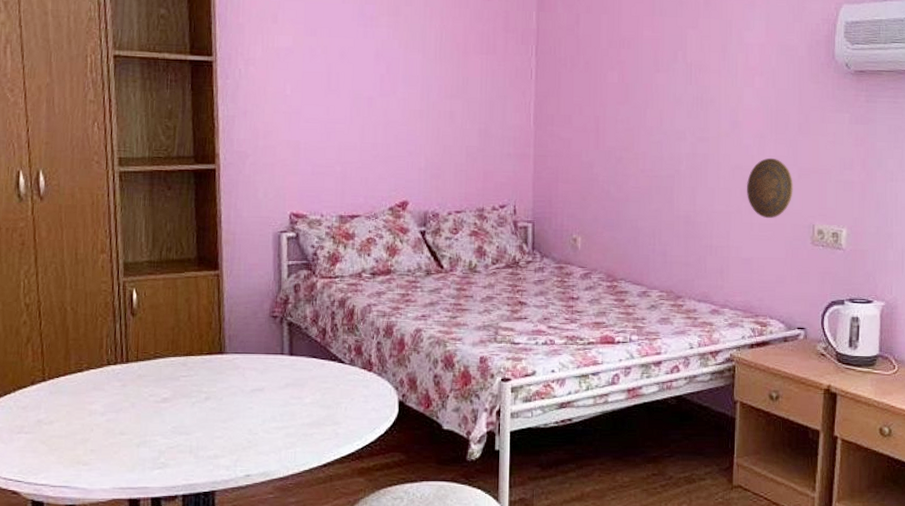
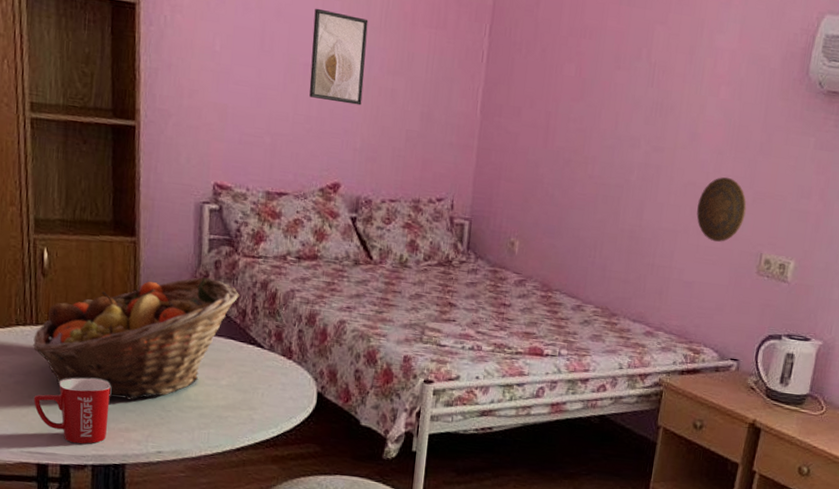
fruit basket: none [124,301,320,427] -> present [33,277,240,400]
mug: none [124,409,199,475] -> present [33,378,111,444]
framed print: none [374,48,424,129] -> present [309,8,368,106]

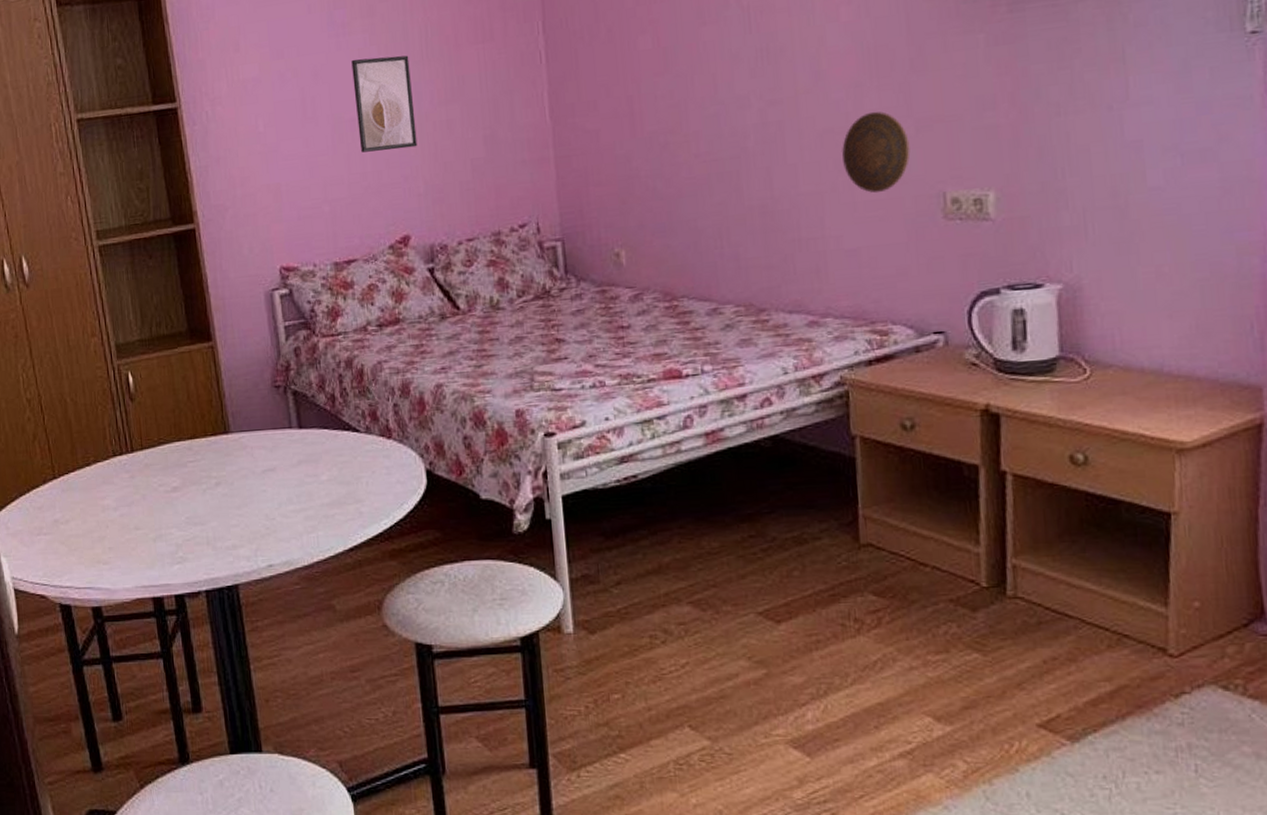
fruit basket: present [33,277,240,400] -> none [131,367,326,514]
mug: present [33,378,111,444] -> none [140,497,215,570]

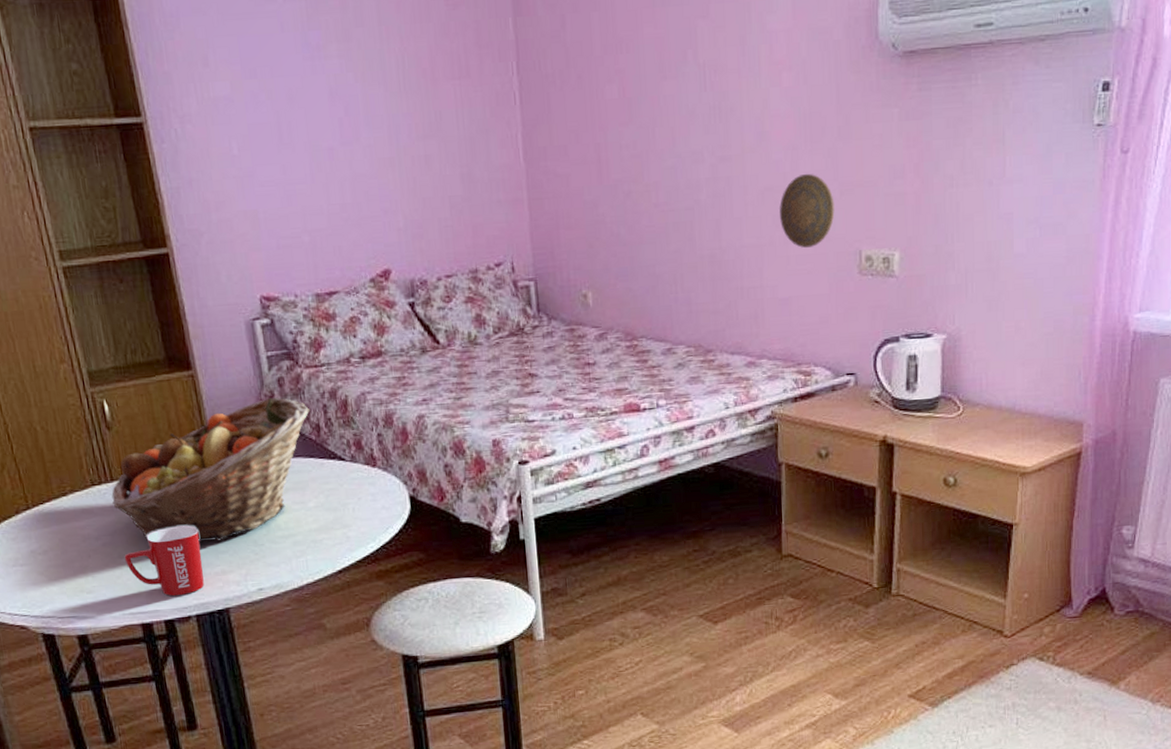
fruit basket: none [131,367,326,514] -> present [111,397,310,542]
mug: none [140,497,215,570] -> present [124,525,204,596]
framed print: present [351,55,418,153] -> none [328,85,396,183]

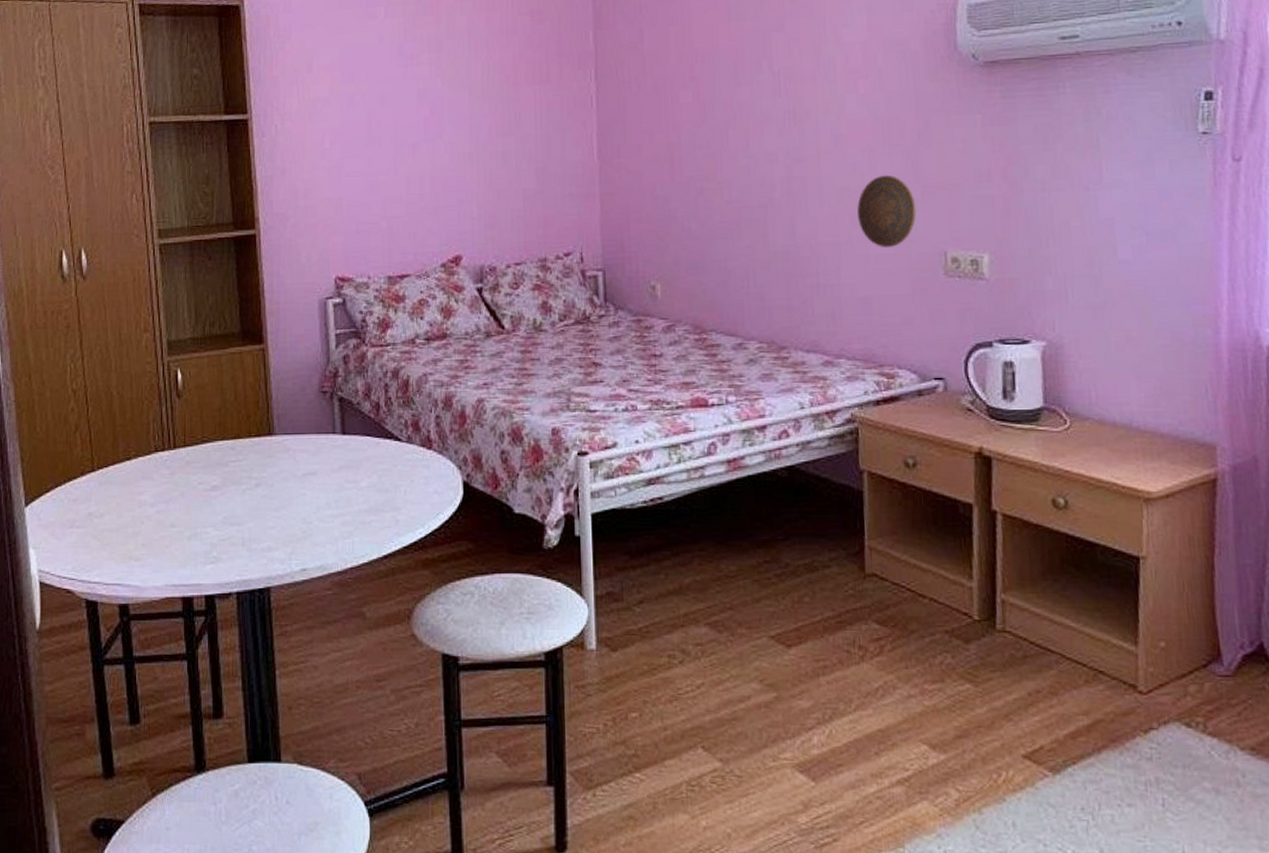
fruit basket: present [111,397,310,542] -> none [172,374,372,516]
mug: present [124,525,204,596] -> none [175,497,250,571]

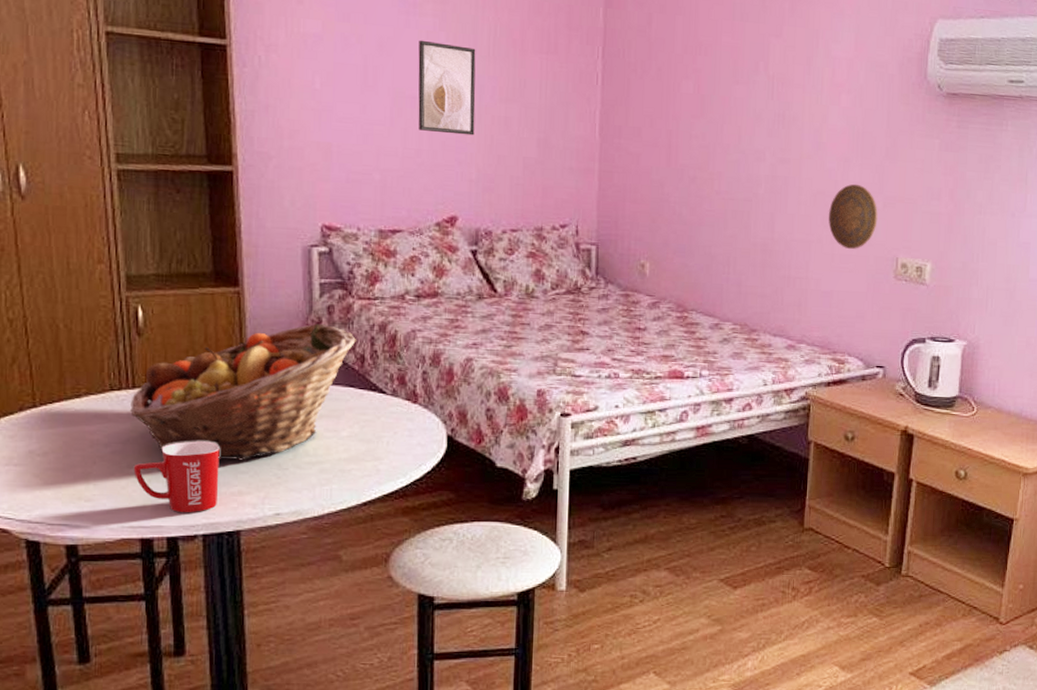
fruit basket: none [172,374,372,516] -> present [130,323,357,461]
mug: none [175,497,250,571] -> present [133,441,220,513]
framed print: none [417,88,474,175] -> present [418,40,476,136]

